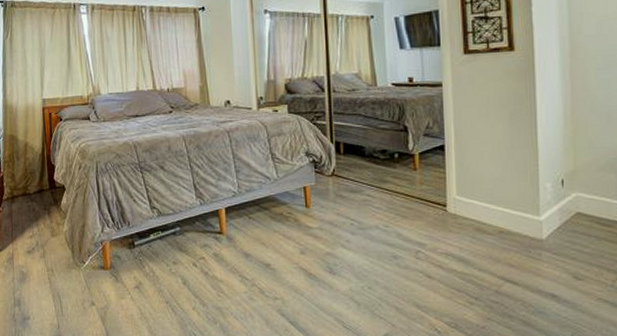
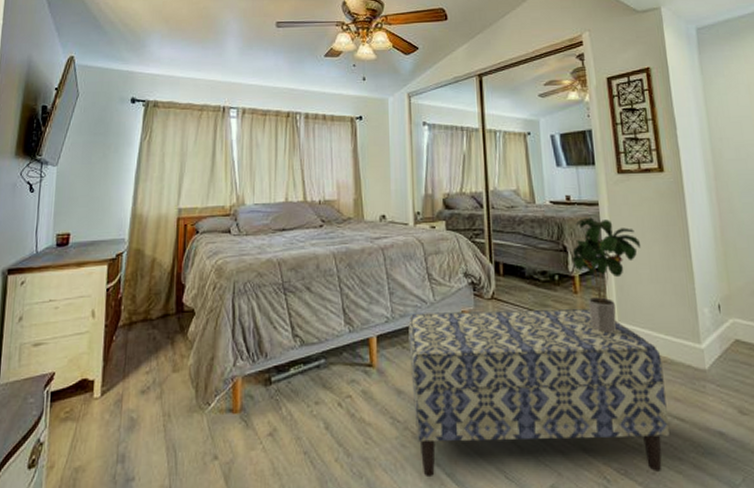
bench: none [254,183,501,326] -> present [408,308,669,478]
potted plant: none [412,98,485,206] -> present [571,217,642,333]

